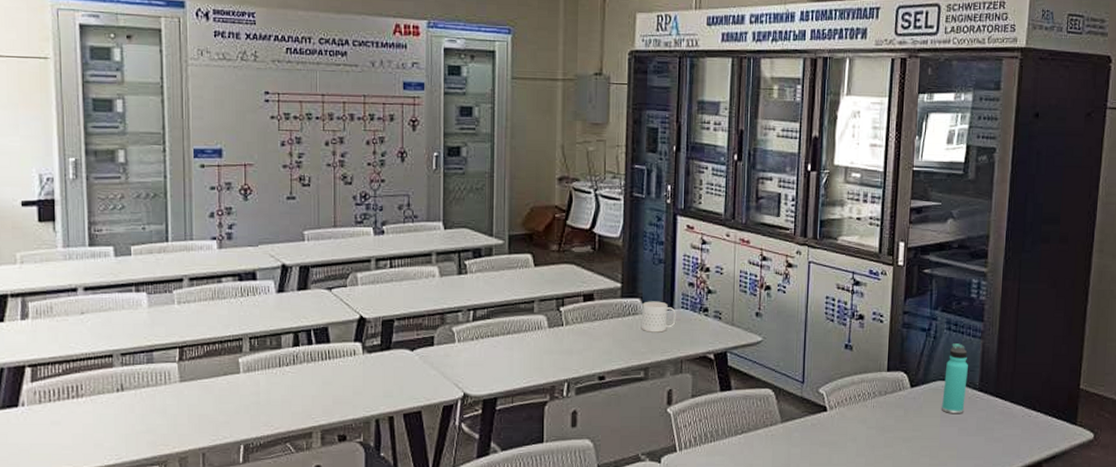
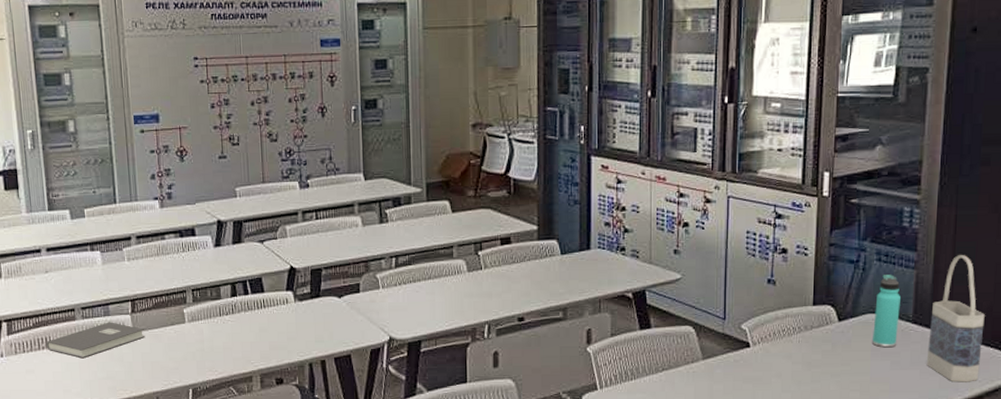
book: none [77,370,194,410] -> present [46,322,146,359]
mug: present [641,301,676,333] -> none [558,242,593,273]
bag: none [991,327,1044,449] -> present [926,255,985,383]

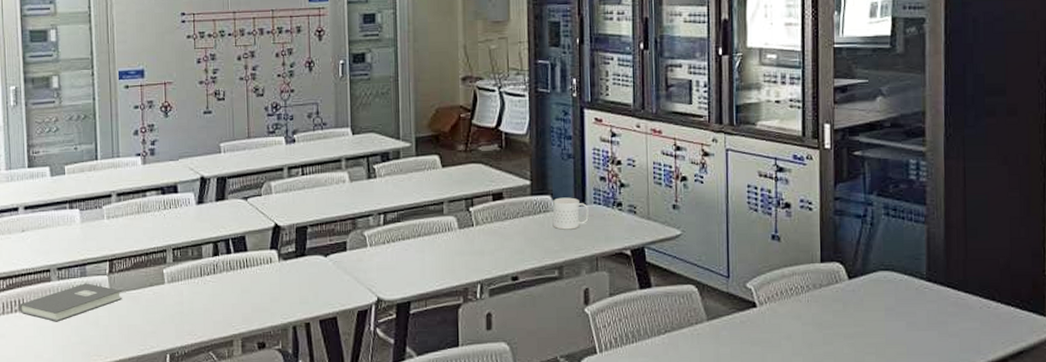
mug: none [558,242,593,273] -> present [552,197,589,230]
thermos bottle: present [872,273,900,348] -> none [885,228,913,307]
bag: present [926,255,985,383] -> none [944,209,1003,344]

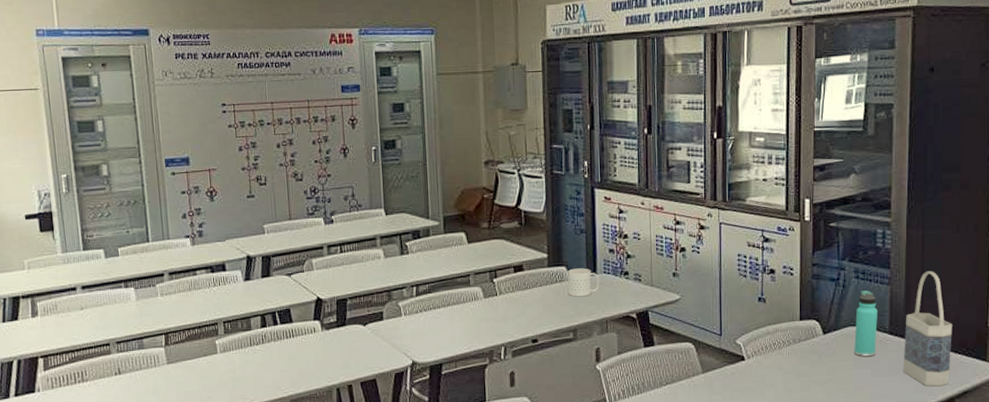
book: present [19,283,123,322] -> none [82,355,179,391]
thermos bottle: none [885,228,913,307] -> present [854,289,877,357]
bag: none [944,209,1003,344] -> present [903,271,952,387]

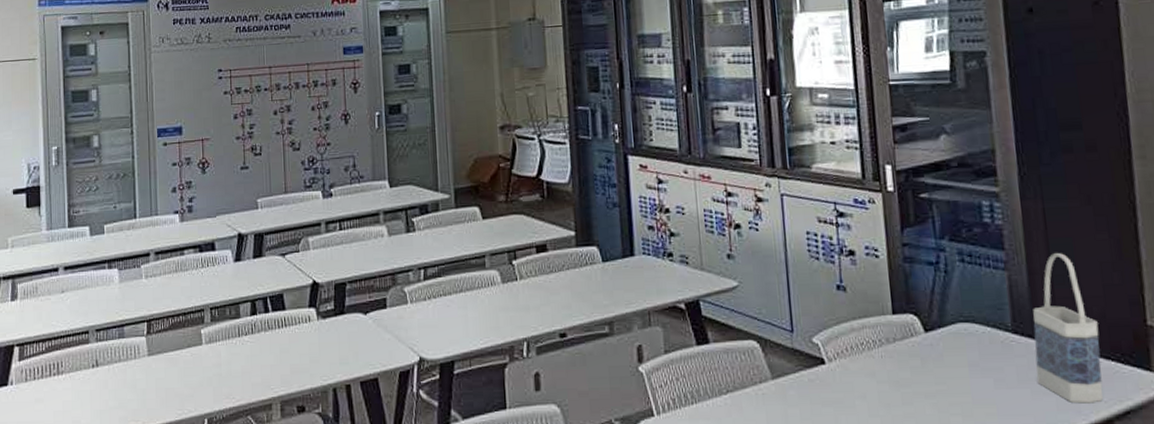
mug: present [567,268,599,297] -> none [600,248,638,283]
thermos bottle: present [854,289,877,357] -> none [965,276,997,363]

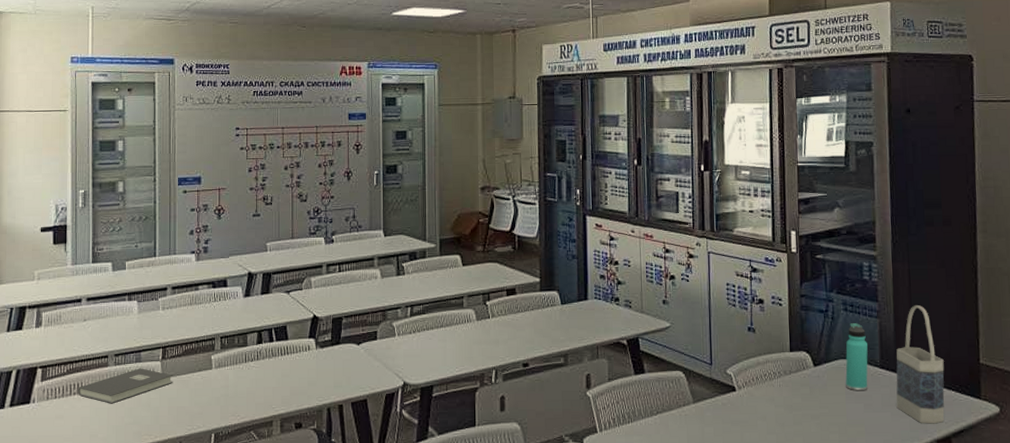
book: none [58,345,161,386] -> present [78,368,174,404]
thermos bottle: none [965,276,997,363] -> present [845,322,868,391]

